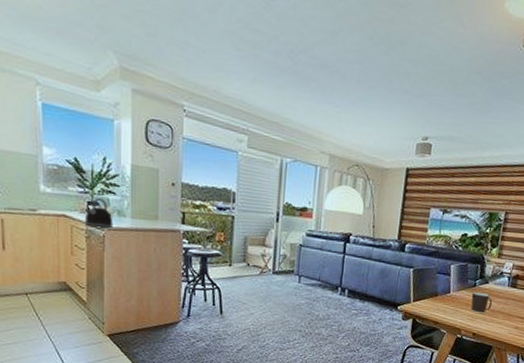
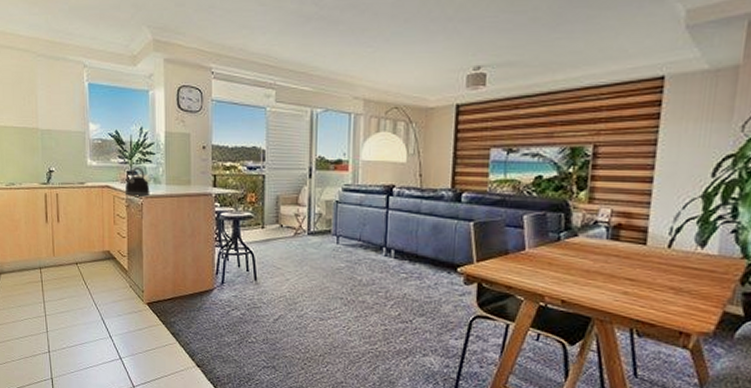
mug: present [470,291,493,315] -> none [555,247,586,277]

